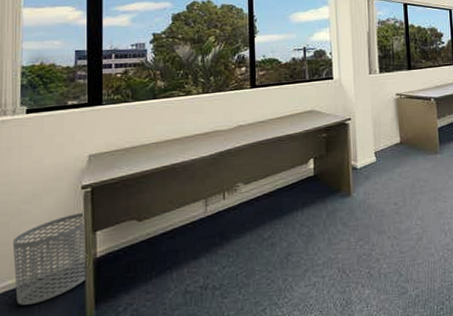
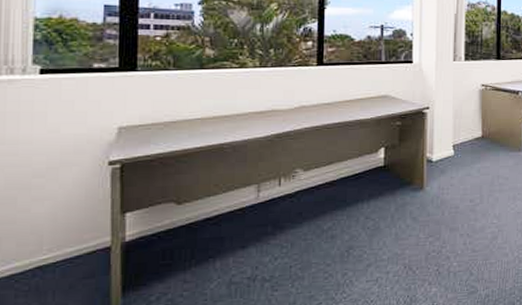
waste bin: present [12,212,88,305] -> none [20,190,114,291]

